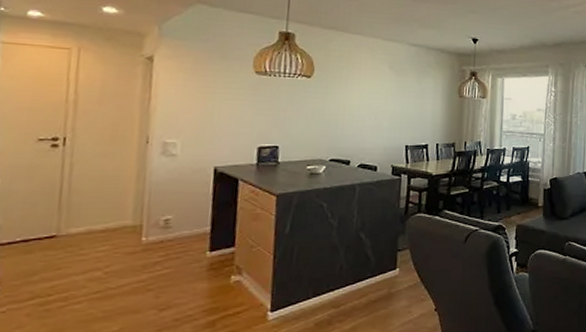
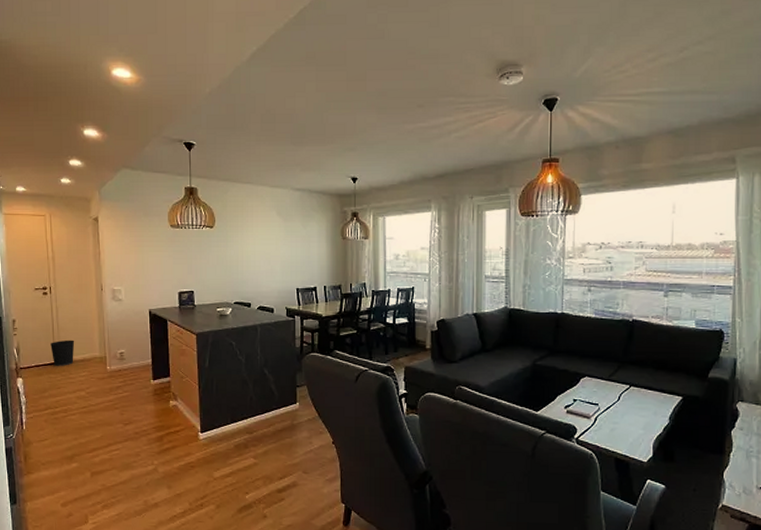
wastebasket: none [52,205,95,240] -> present [50,340,75,366]

